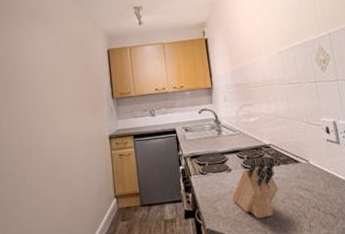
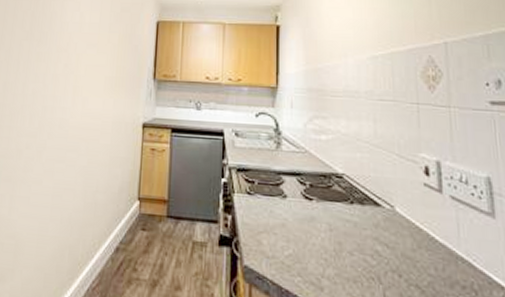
knife block: present [232,157,278,219] -> none [284,188,349,270]

